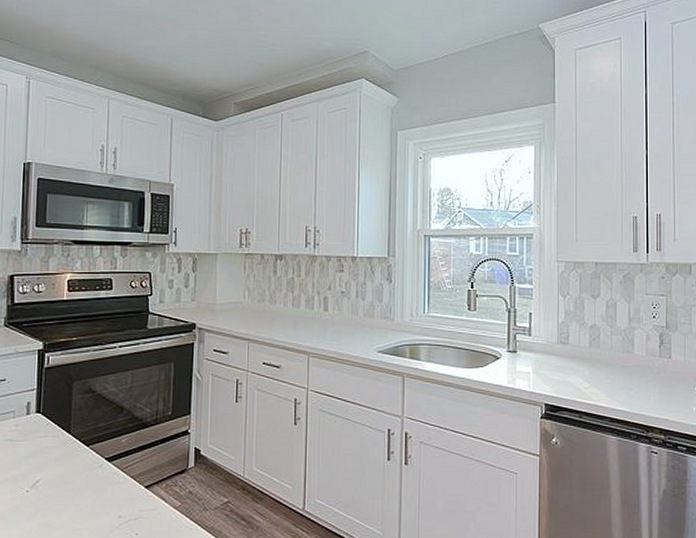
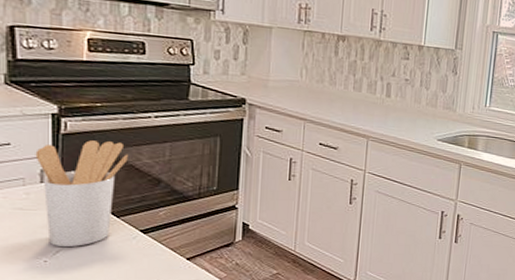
utensil holder: none [24,372,97,476] -> present [35,140,128,247]

